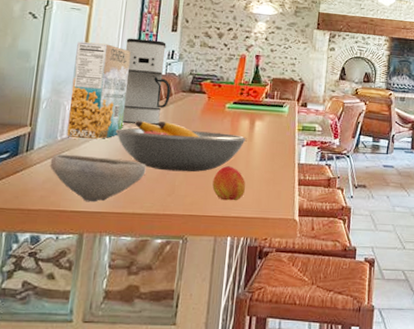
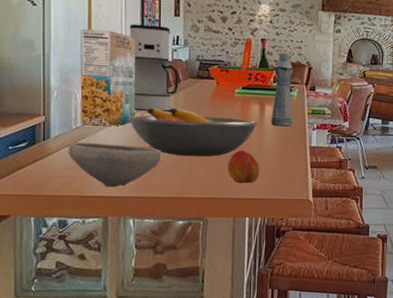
bottle: none [260,69,287,143] -> present [271,53,295,127]

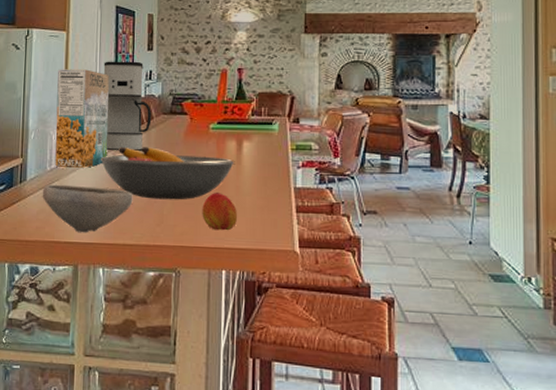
bottle: present [271,53,295,127] -> none [249,82,275,165]

